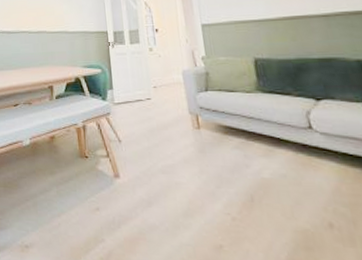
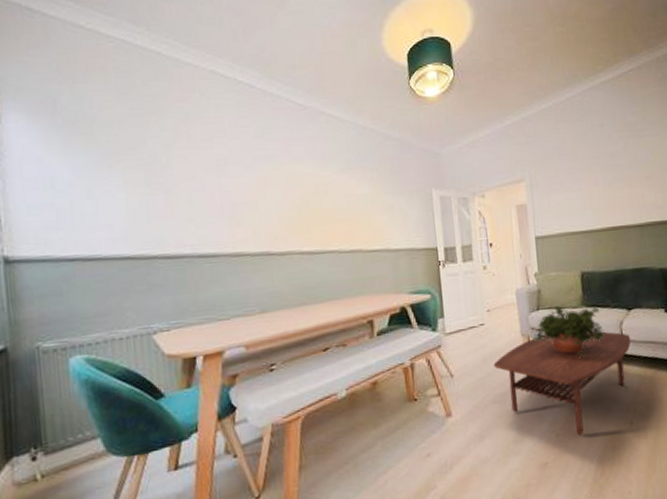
coffee table: none [160,114,323,225] -> present [493,331,631,435]
potted plant: none [201,88,287,143] -> present [532,305,605,358]

